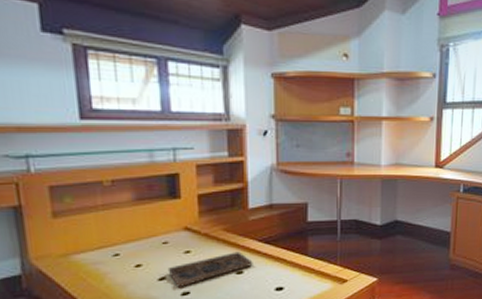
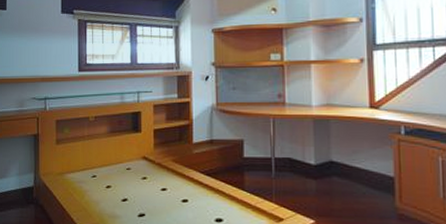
decorative tray: present [167,251,253,287] -> none [129,181,196,209]

